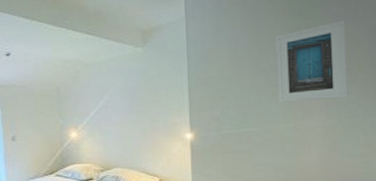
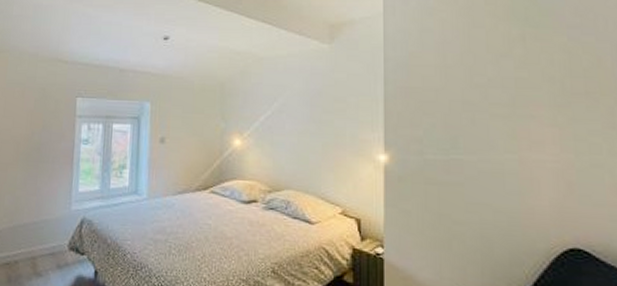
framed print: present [275,20,348,102] -> none [494,32,589,128]

